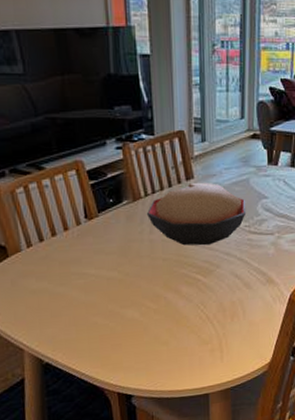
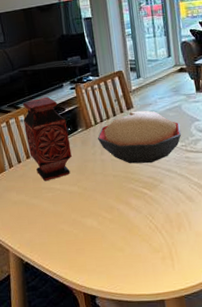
vase: none [48,156,113,264] -> present [22,96,72,181]

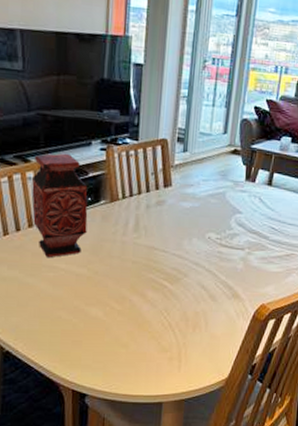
decorative bowl: present [98,110,182,164] -> none [122,190,220,253]

